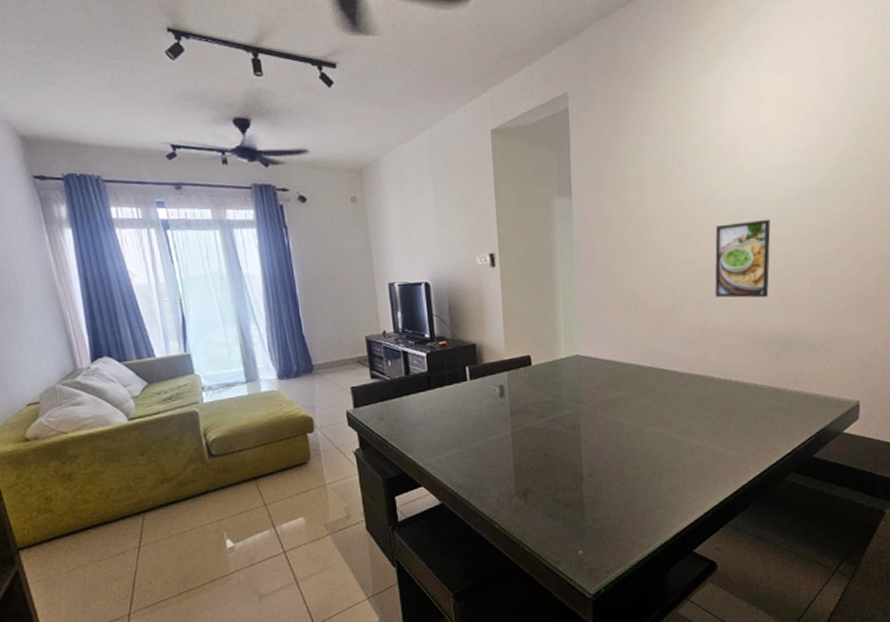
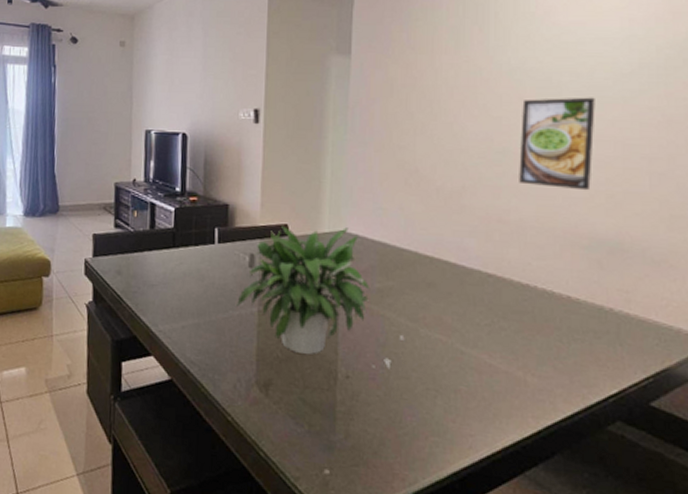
potted plant: none [492,352,634,465] -> present [237,225,405,370]

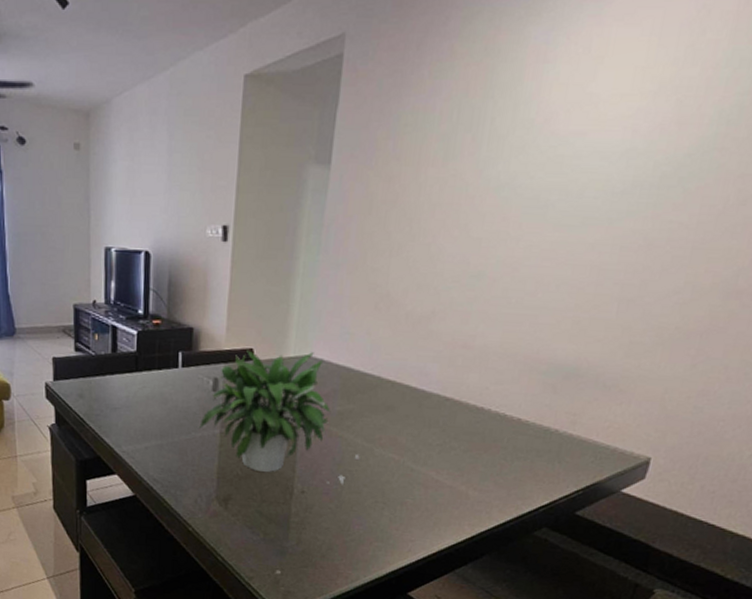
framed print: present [519,97,595,191] -> none [489,218,581,317]

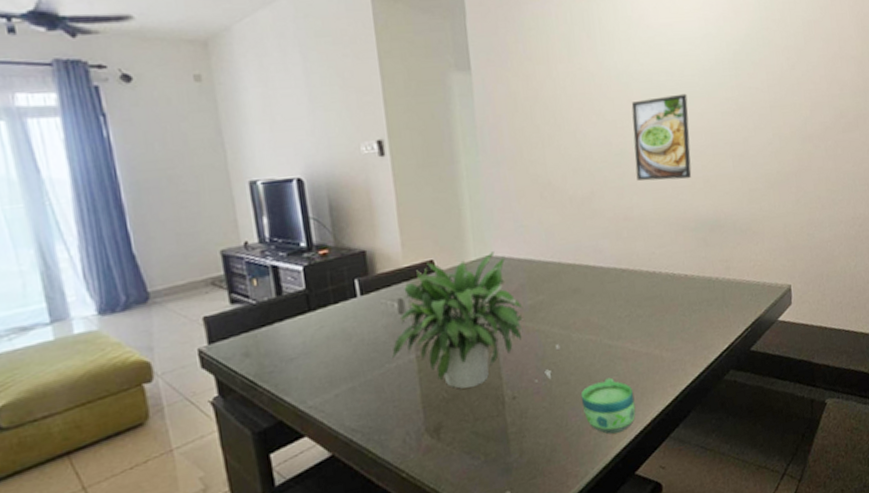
cup: none [369,499,426,553] -> present [580,377,636,434]
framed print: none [489,218,581,317] -> present [631,93,692,181]

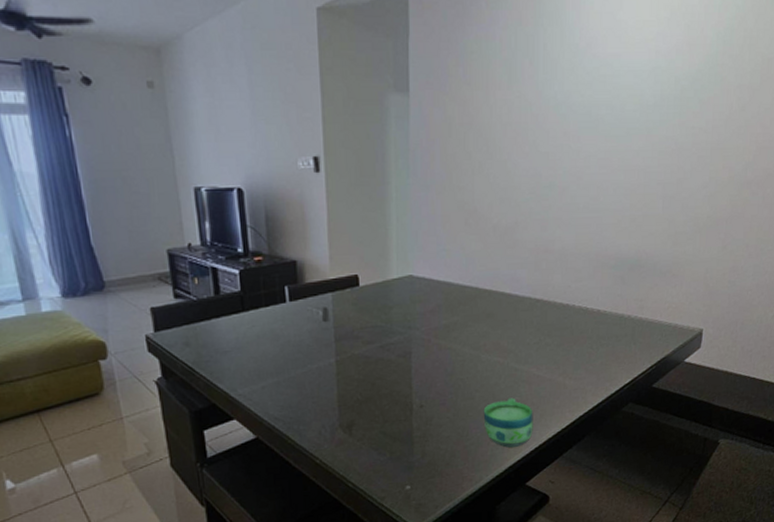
potted plant: present [392,251,561,389] -> none [314,272,469,395]
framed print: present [631,93,692,181] -> none [562,129,625,217]

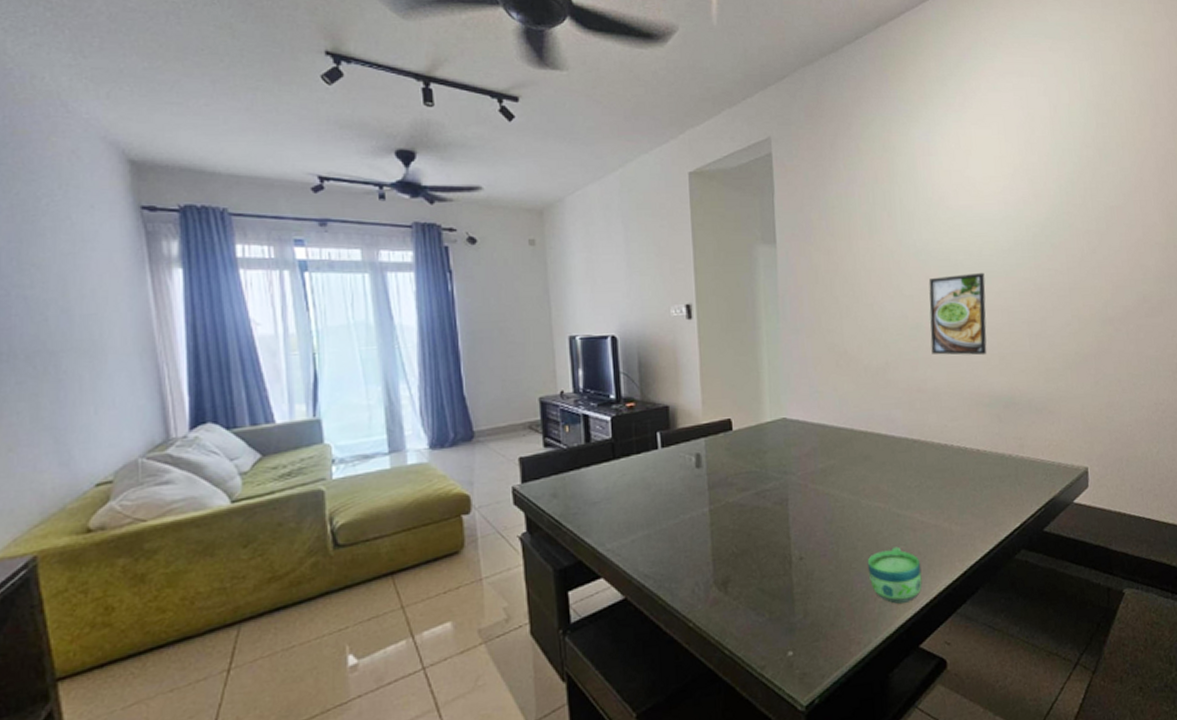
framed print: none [562,129,625,217] -> present [928,272,987,356]

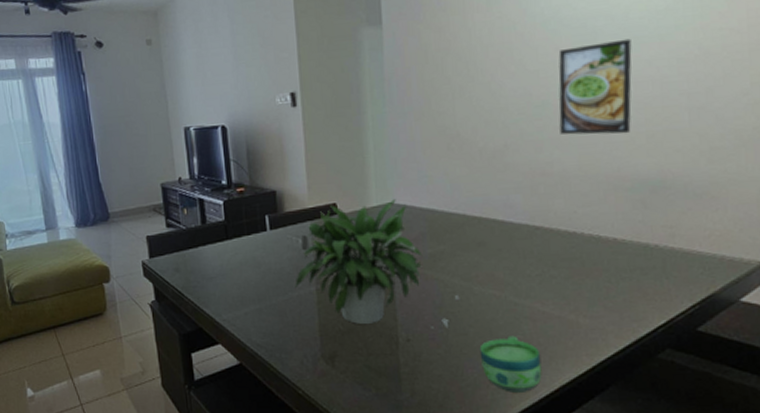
potted plant: none [687,414,849,545] -> present [295,199,460,329]

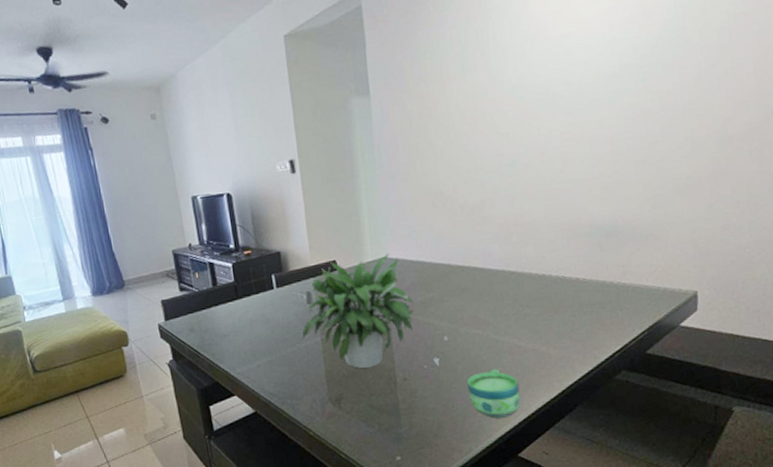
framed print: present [558,38,632,135] -> none [525,102,588,189]

